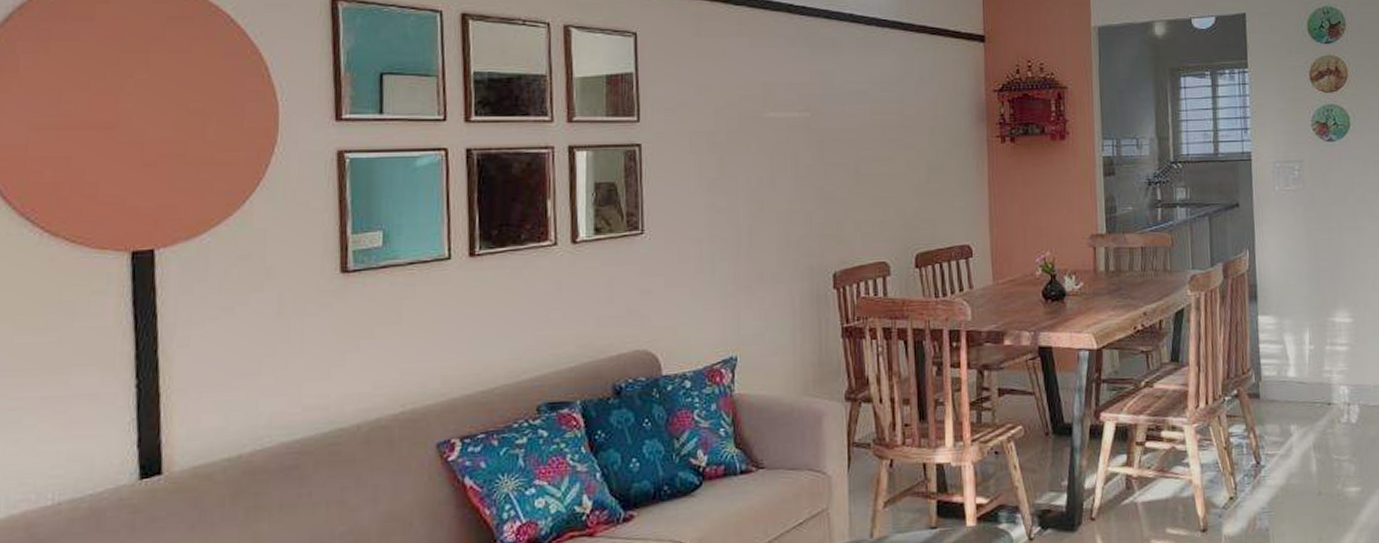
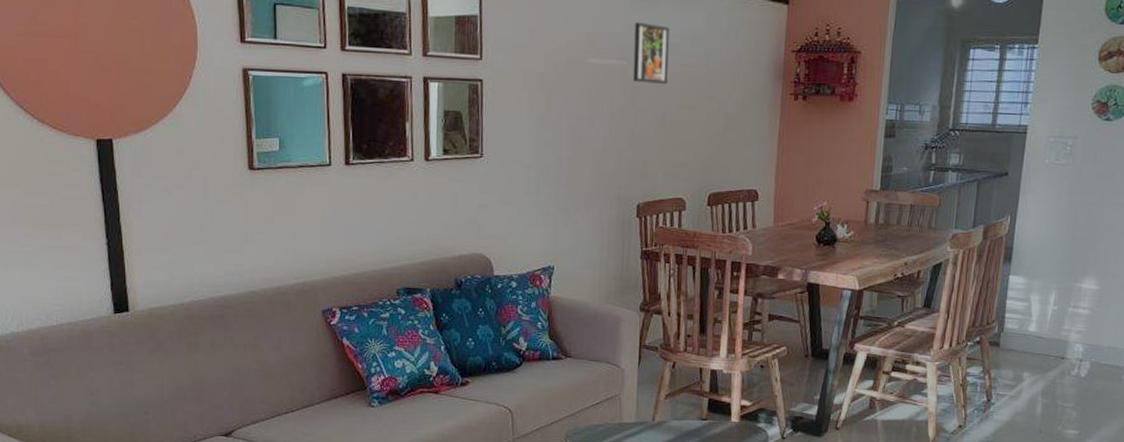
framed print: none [817,69,858,136] -> present [632,21,670,84]

